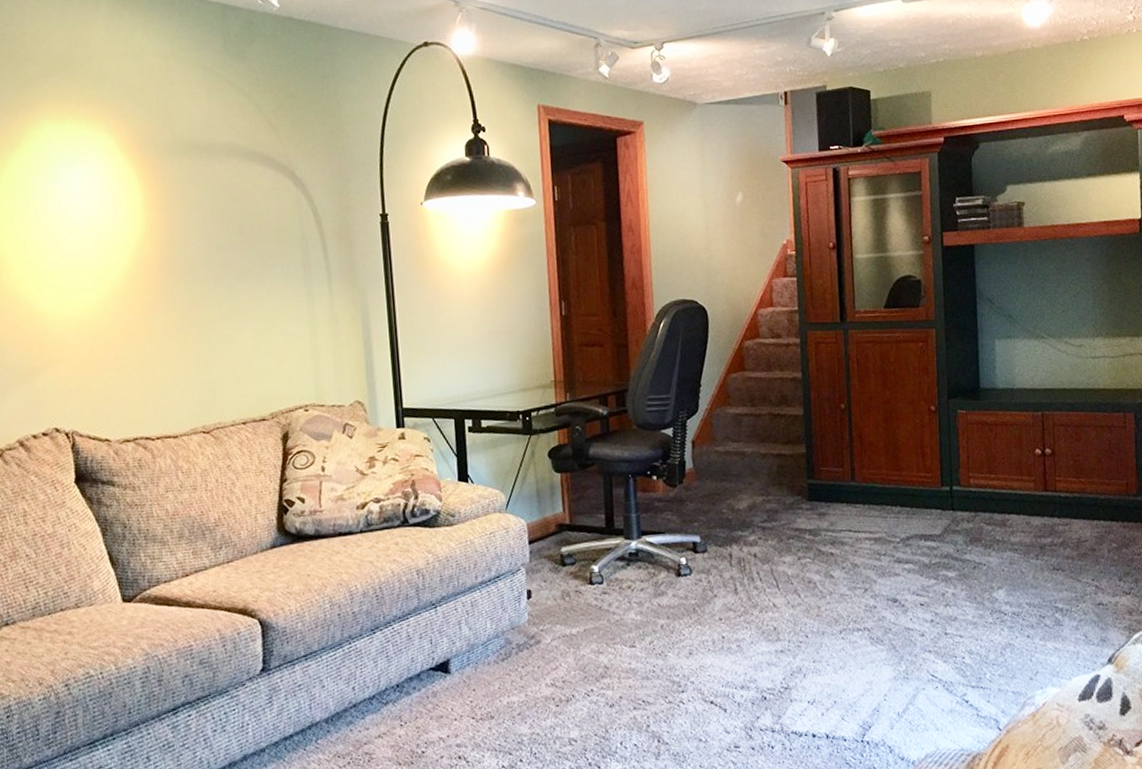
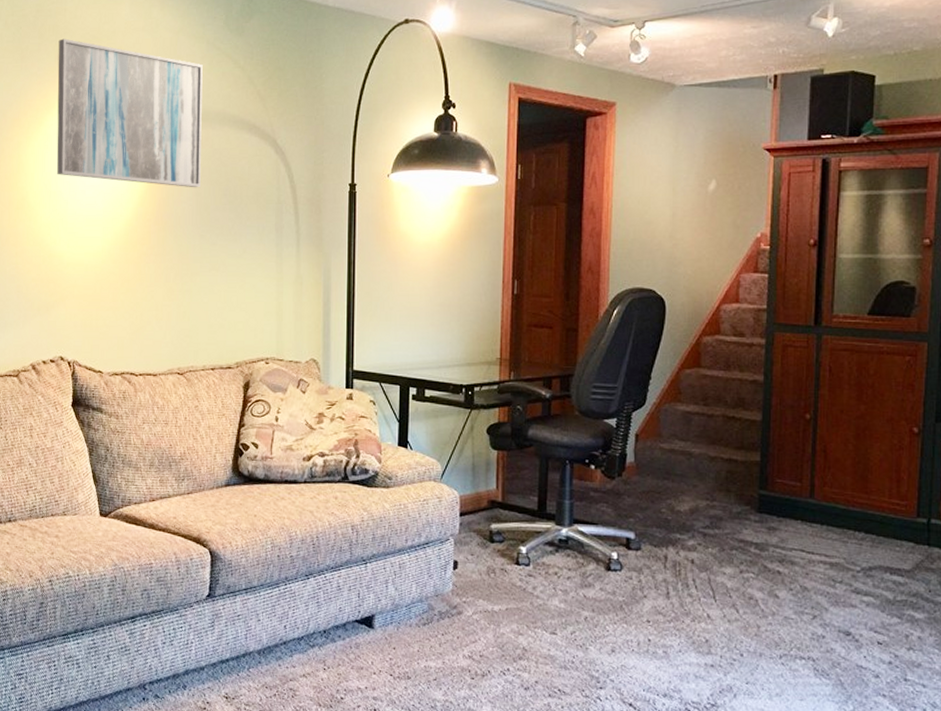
wall art: none [18,66,211,228] -> present [57,38,203,188]

